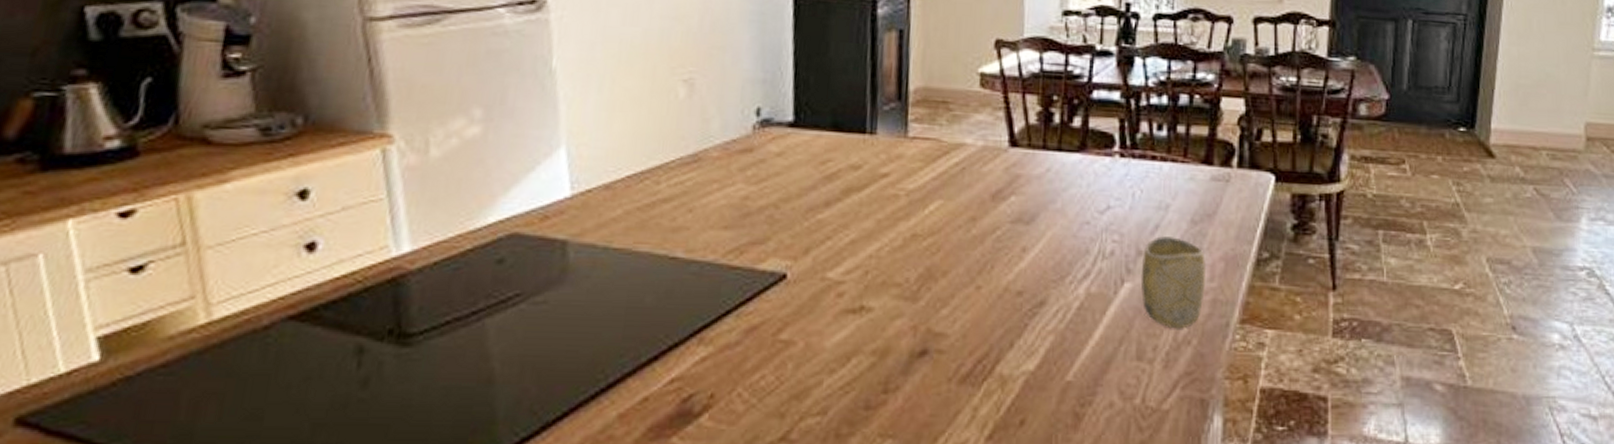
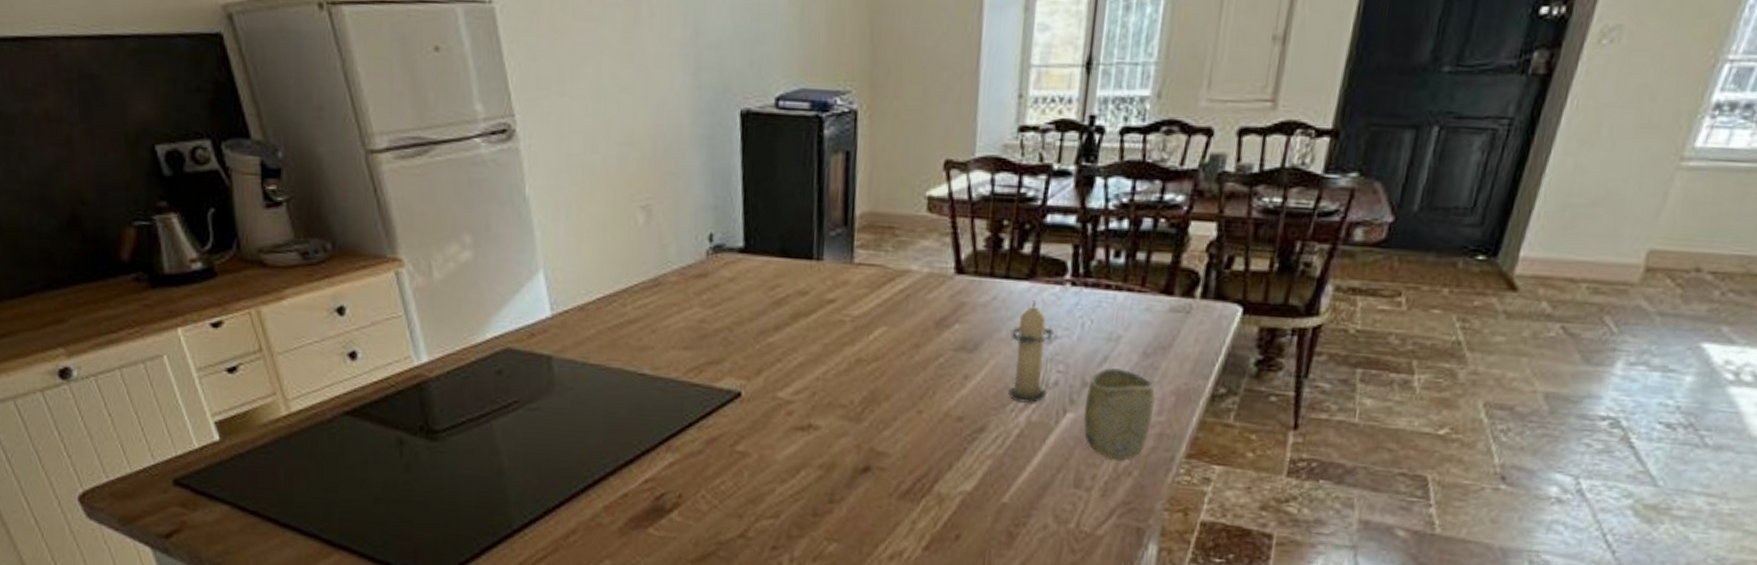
candle: none [1065,172,1107,274] -> present [1007,300,1054,403]

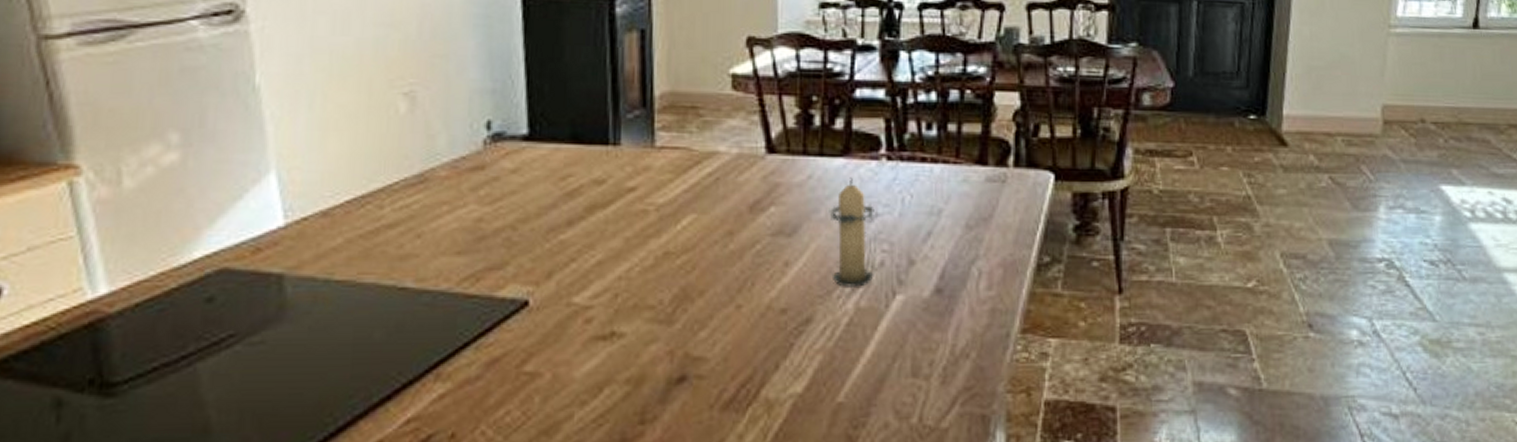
cup: present [1083,367,1155,461] -> none [913,242,984,342]

